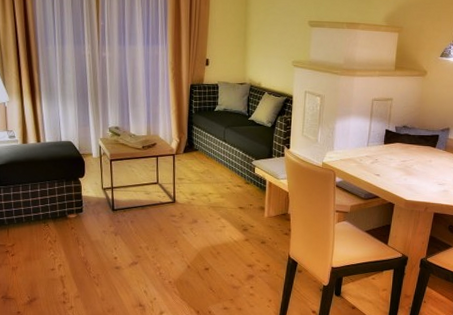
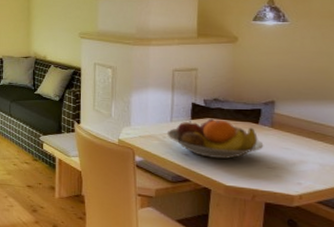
fruit bowl: none [363,142,438,178] -> present [166,117,264,159]

